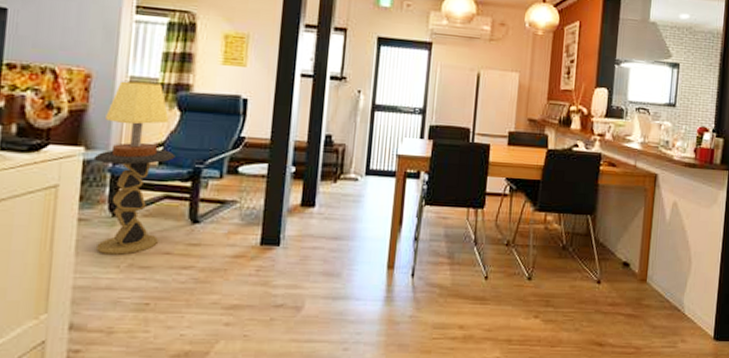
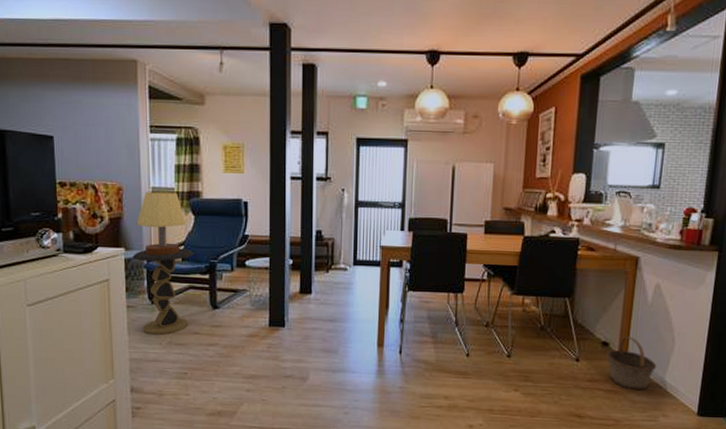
basket: none [627,256,675,314] -> present [606,336,657,391]

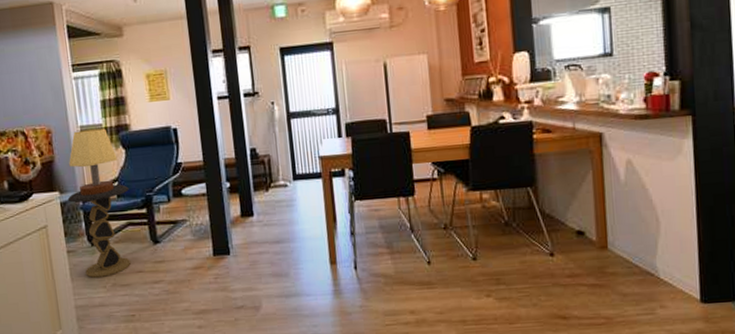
basket: present [606,336,657,391] -> none [584,221,644,281]

